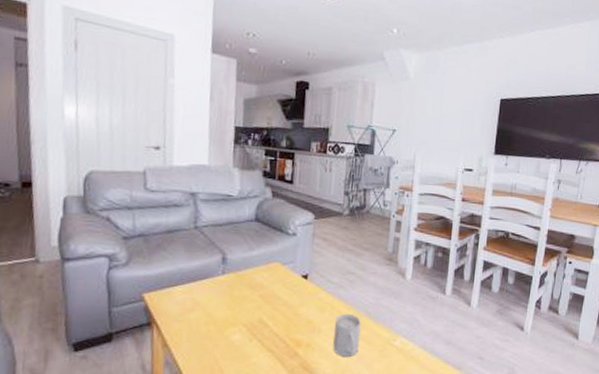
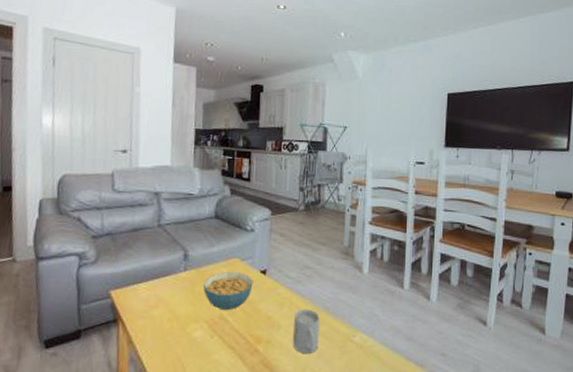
cereal bowl: none [242,276,294,315] -> present [203,272,253,311]

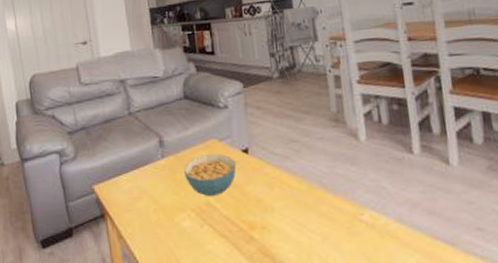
mug: present [293,308,320,353] -> none [287,187,322,238]

